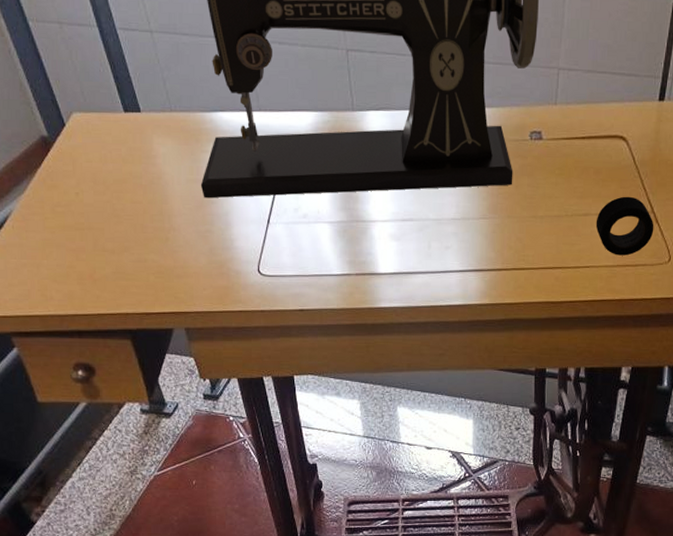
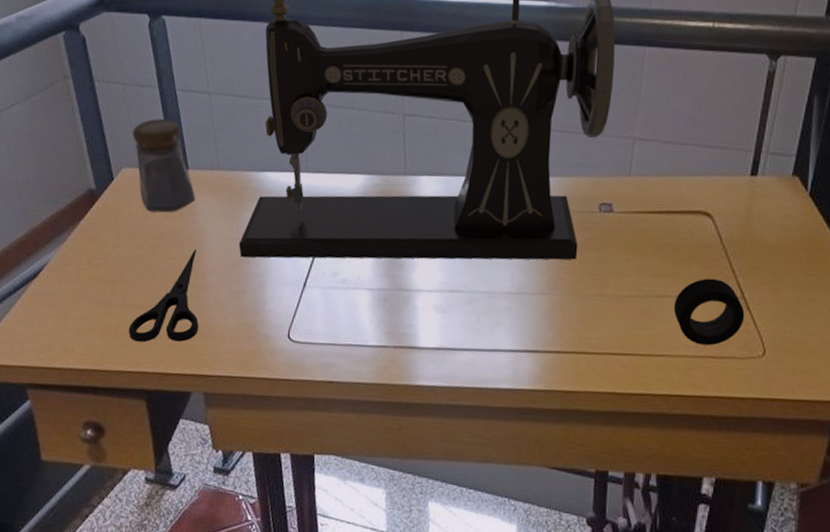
salt shaker: none [77,60,151,157] -> present [132,119,195,213]
scissors: none [103,192,173,285] -> present [128,249,199,342]

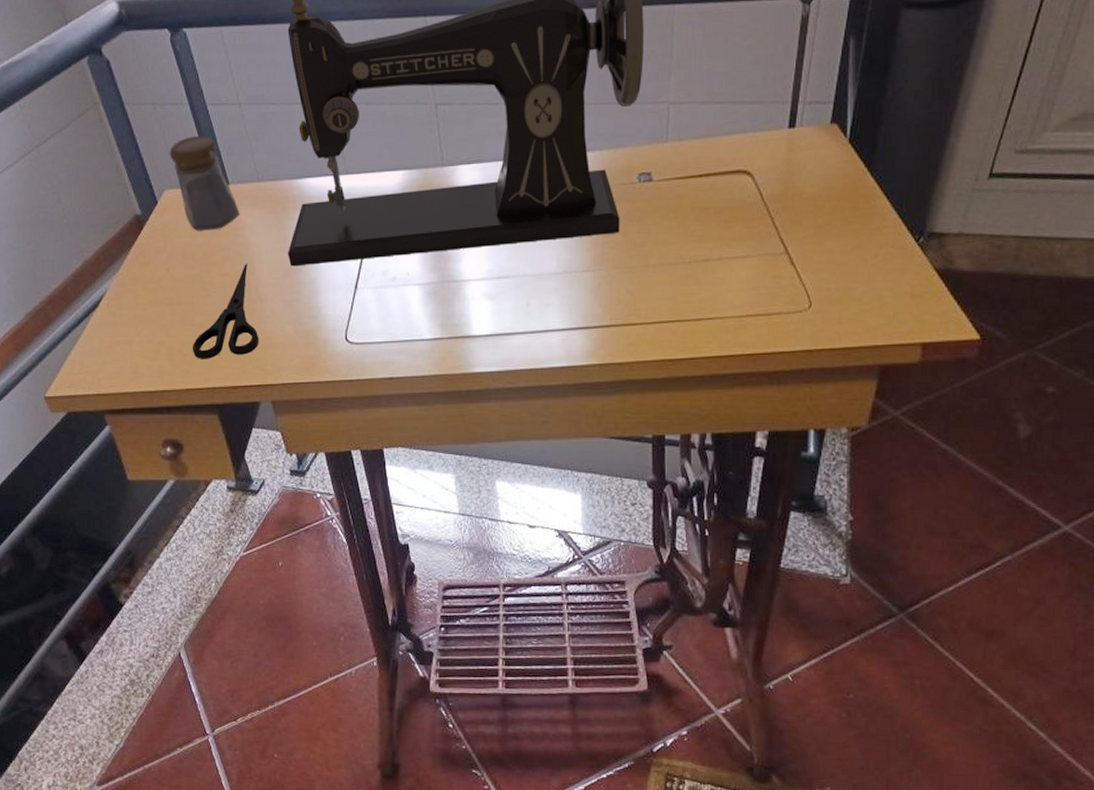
adhesive tape: present [673,278,745,346] -> none [718,237,789,304]

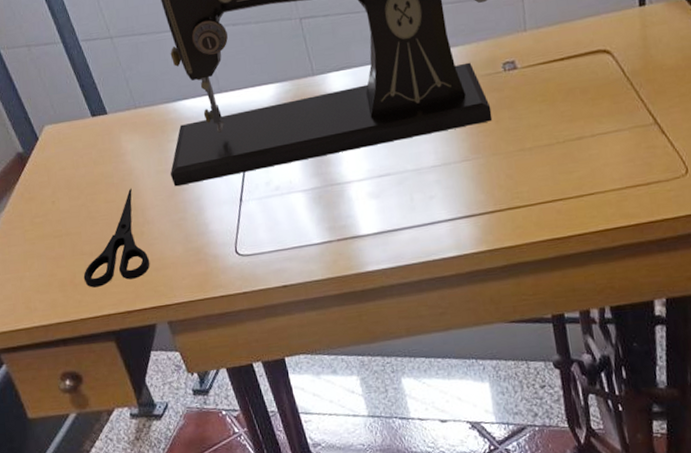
salt shaker: present [169,136,239,231] -> none [46,70,120,162]

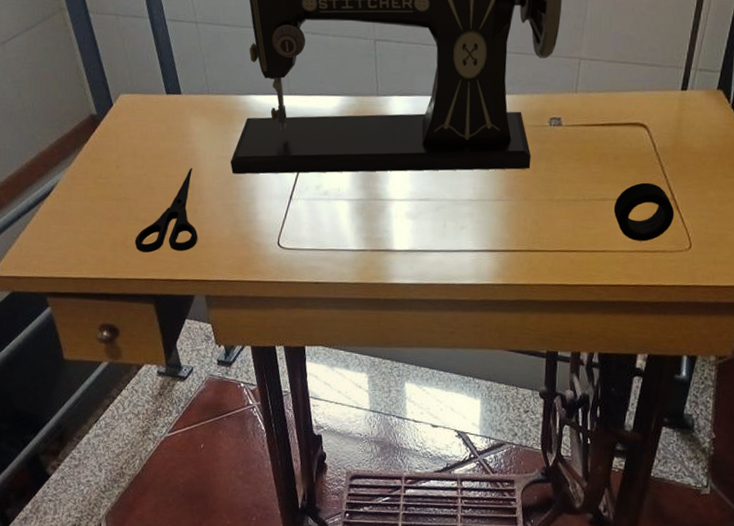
adhesive tape: none [592,110,662,177] -> present [613,182,675,242]

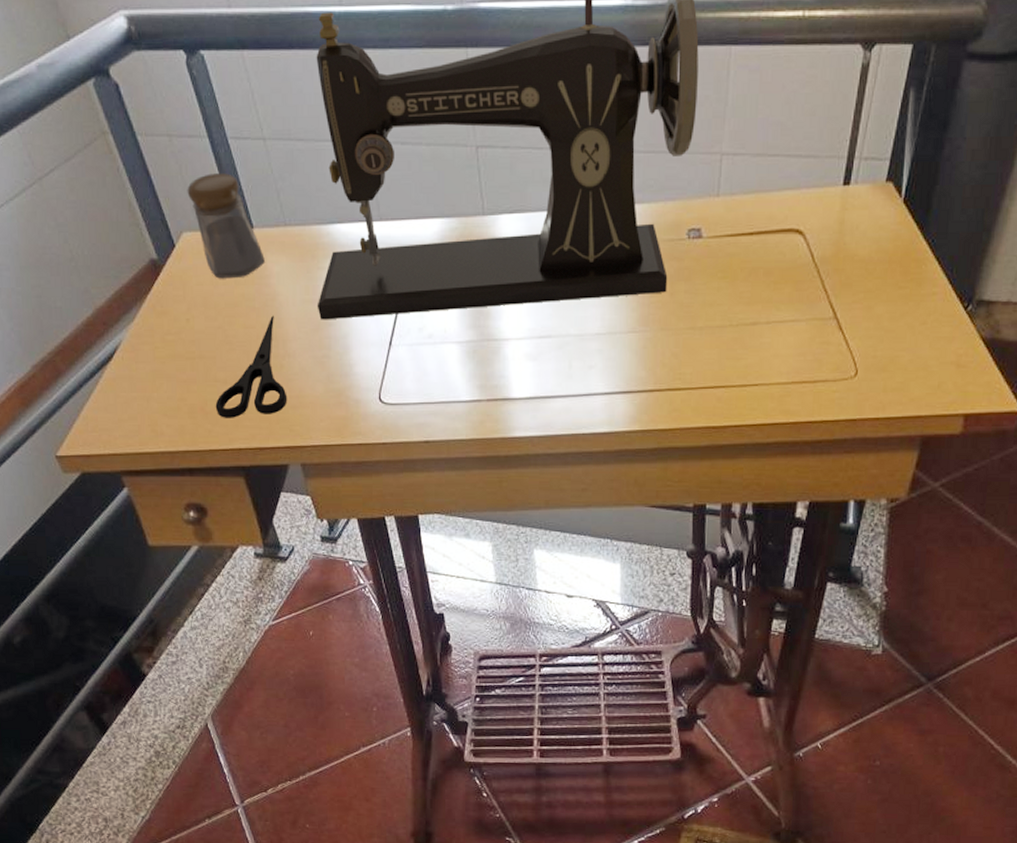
salt shaker: none [127,47,189,135] -> present [187,173,265,279]
adhesive tape: present [613,182,675,242] -> none [766,300,837,371]

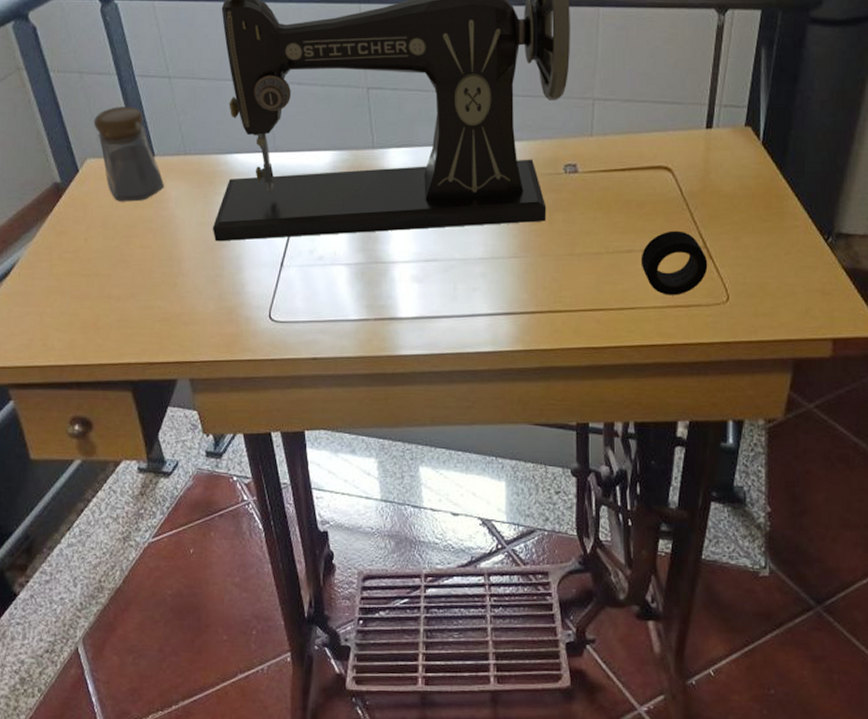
scissors: present [215,315,288,418] -> none [107,236,179,333]
adhesive tape: none [766,300,837,371] -> present [641,230,708,295]

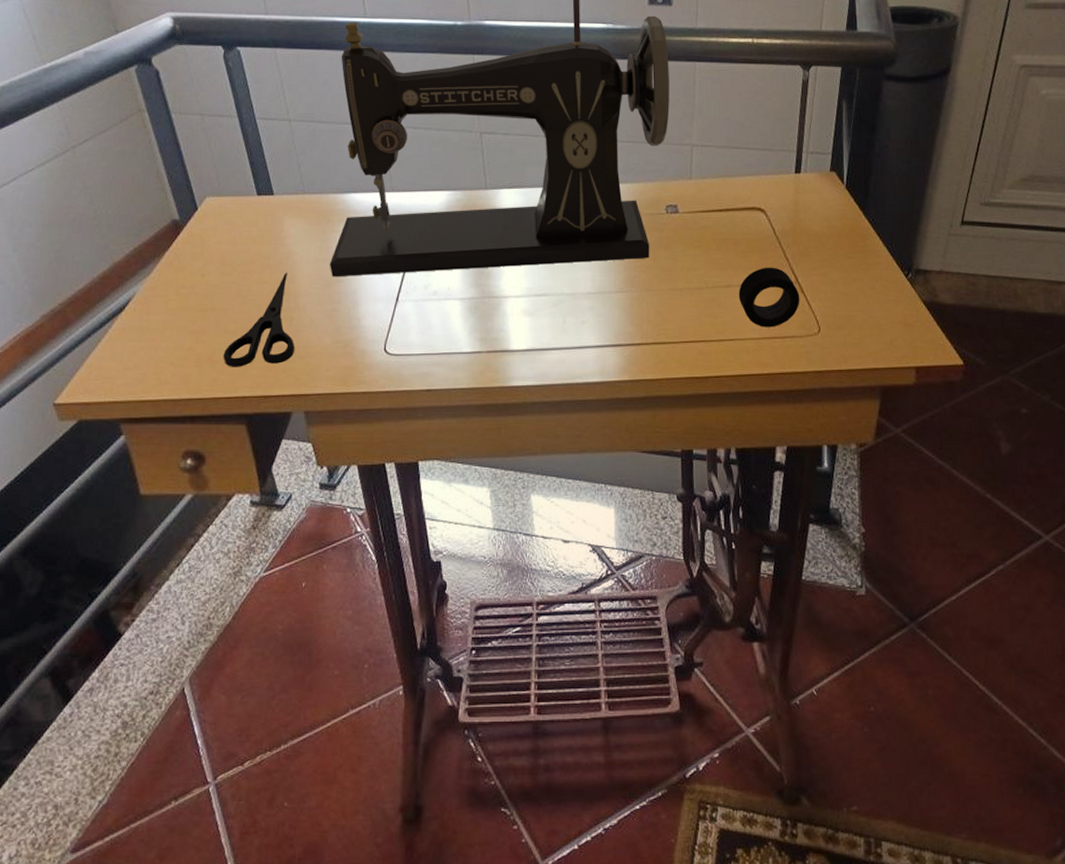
salt shaker: present [93,107,164,202] -> none [214,147,282,239]
scissors: none [107,236,179,333] -> present [223,272,295,367]

